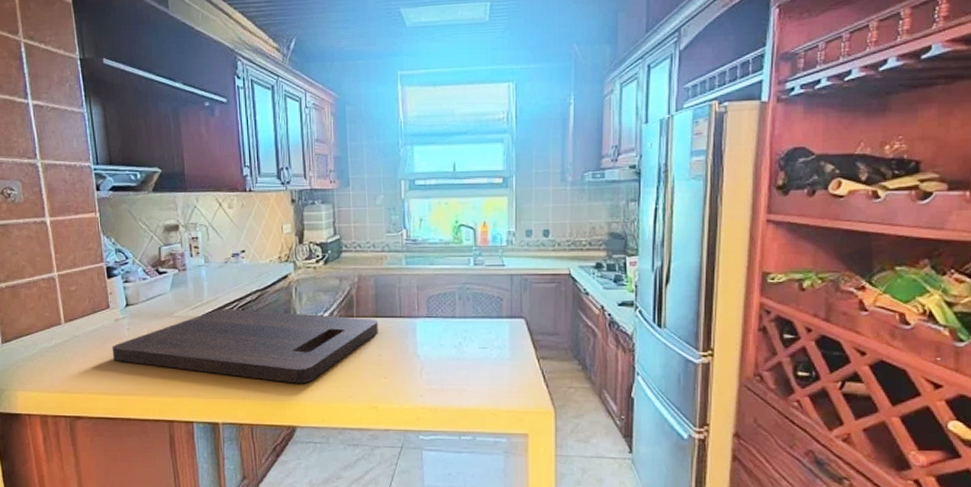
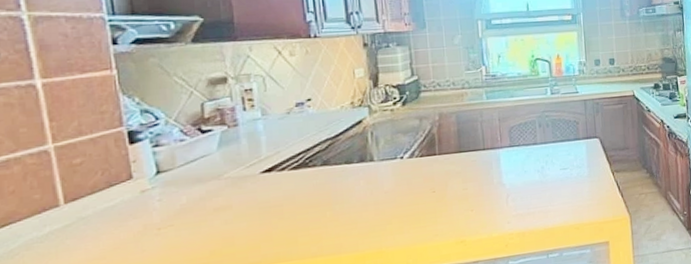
cutting board: present [112,309,378,384] -> none [136,154,462,240]

